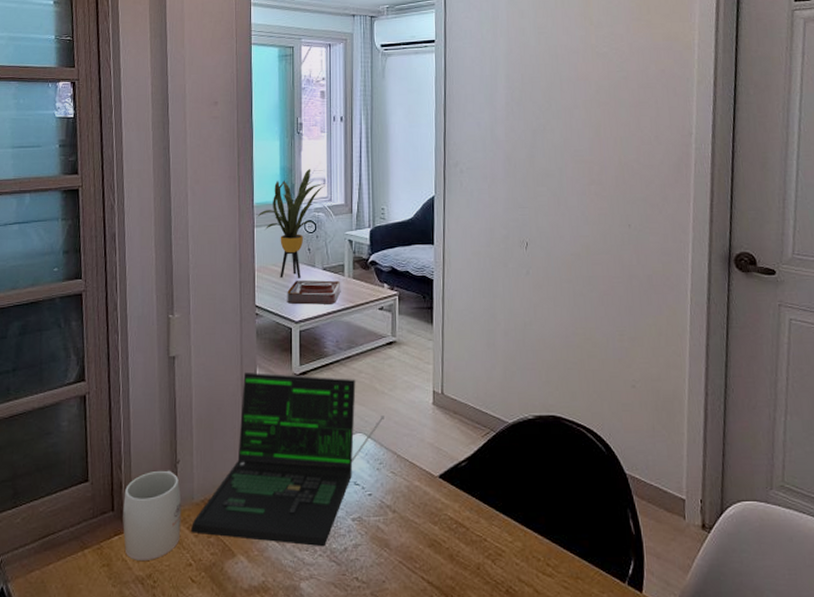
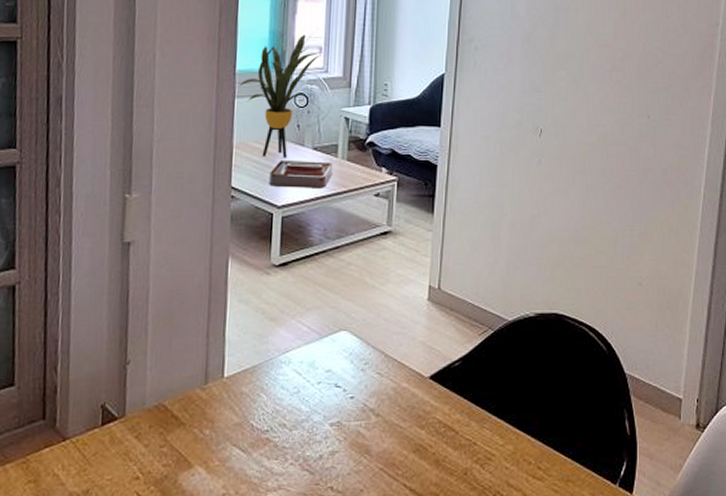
mug: present [122,470,182,560] -> none [55,372,131,475]
laptop: present [190,372,384,546] -> none [139,261,373,454]

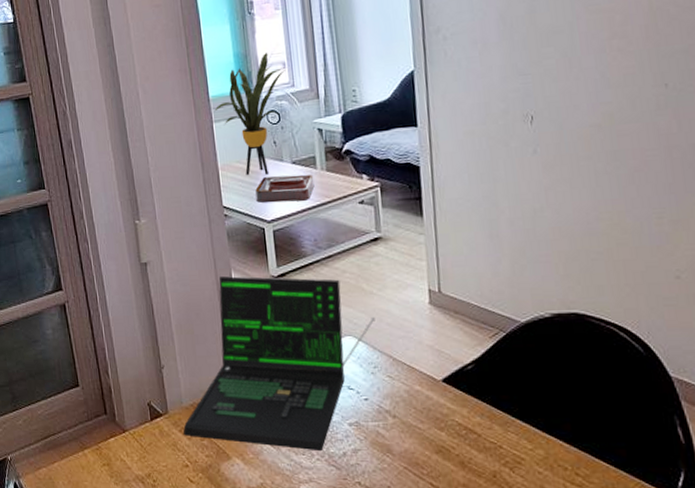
laptop: none [139,261,373,454] -> present [183,275,375,450]

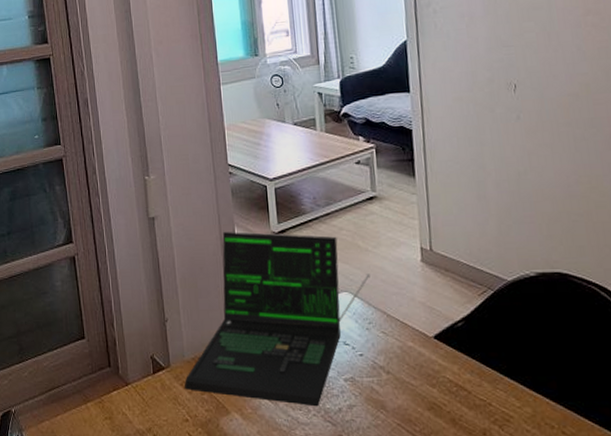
house plant: present [214,53,286,175] -> none [222,21,289,135]
decorative tray: present [255,174,315,203] -> none [259,135,314,162]

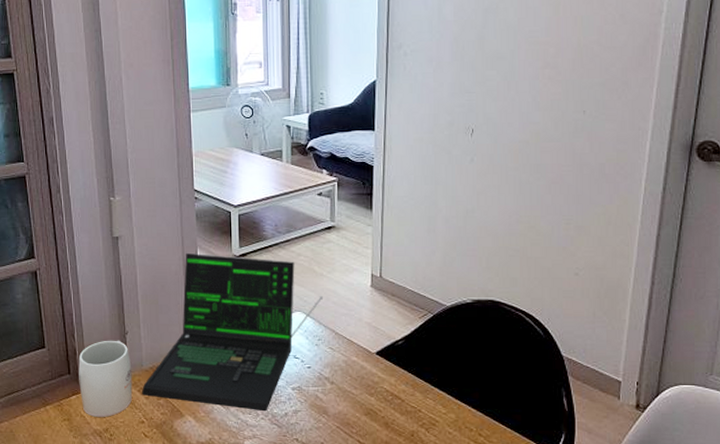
mug: none [118,328,175,415] -> present [78,340,133,417]

